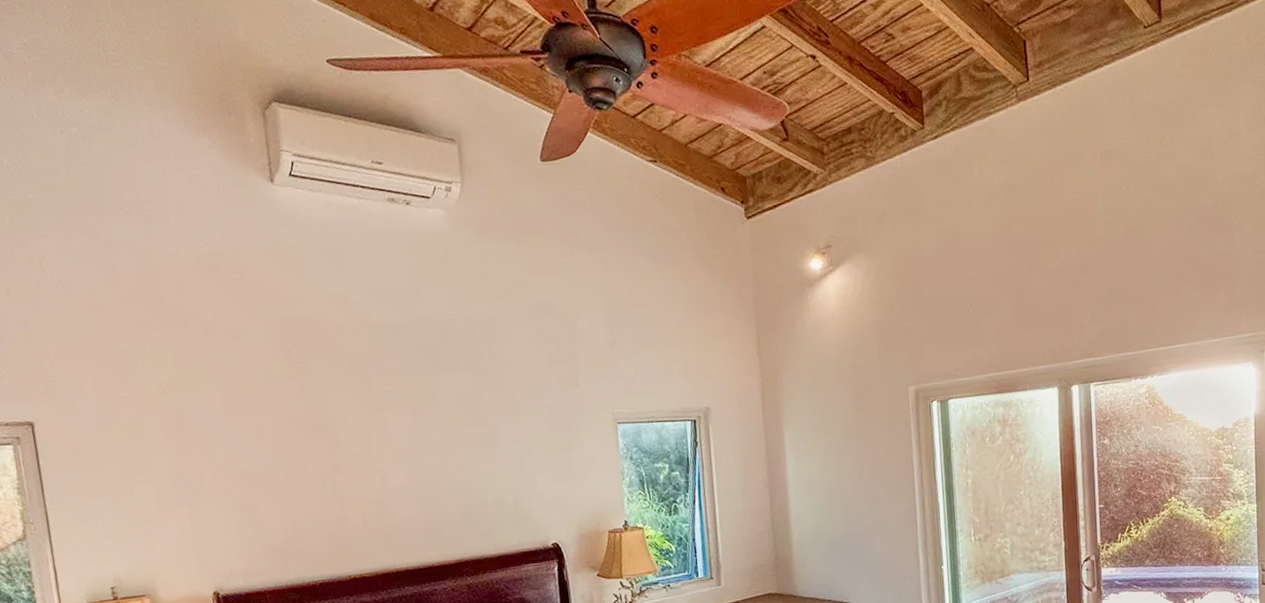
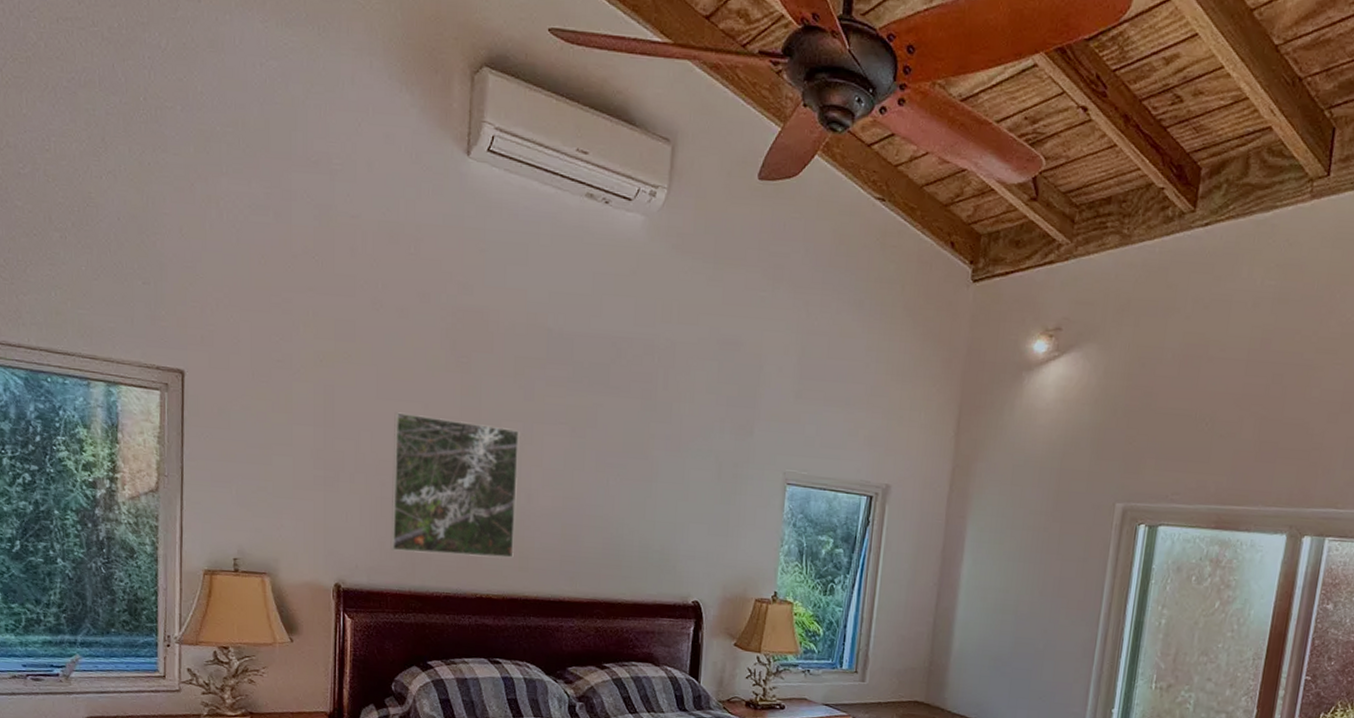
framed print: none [243,419,379,551] -> present [390,412,520,558]

